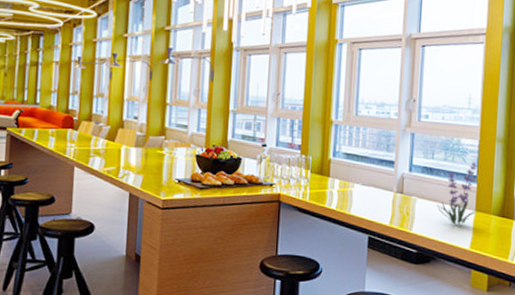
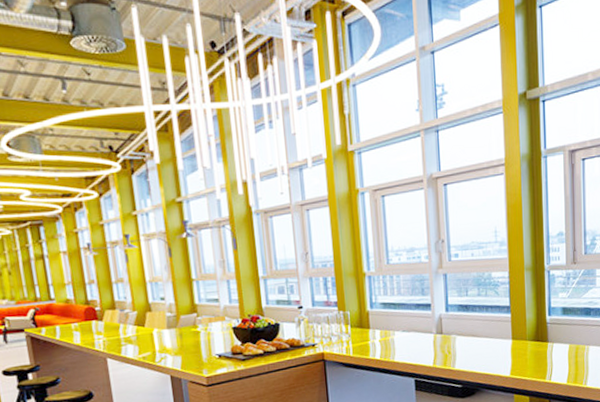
plant: present [436,162,478,225] -> none [475,293,515,356]

